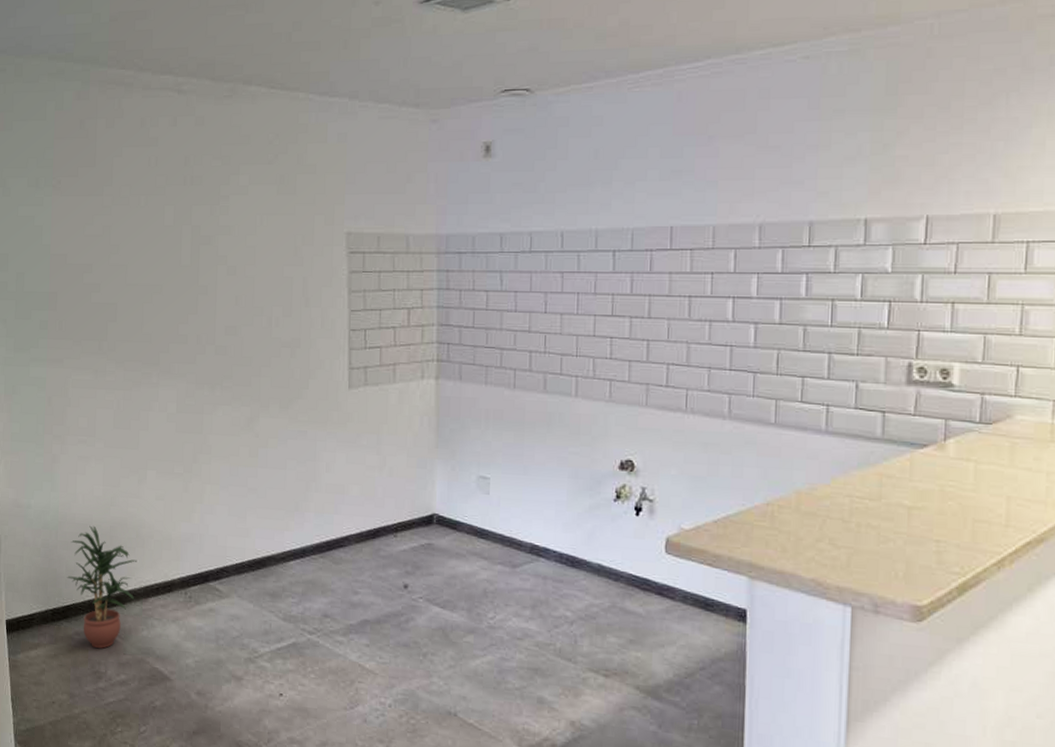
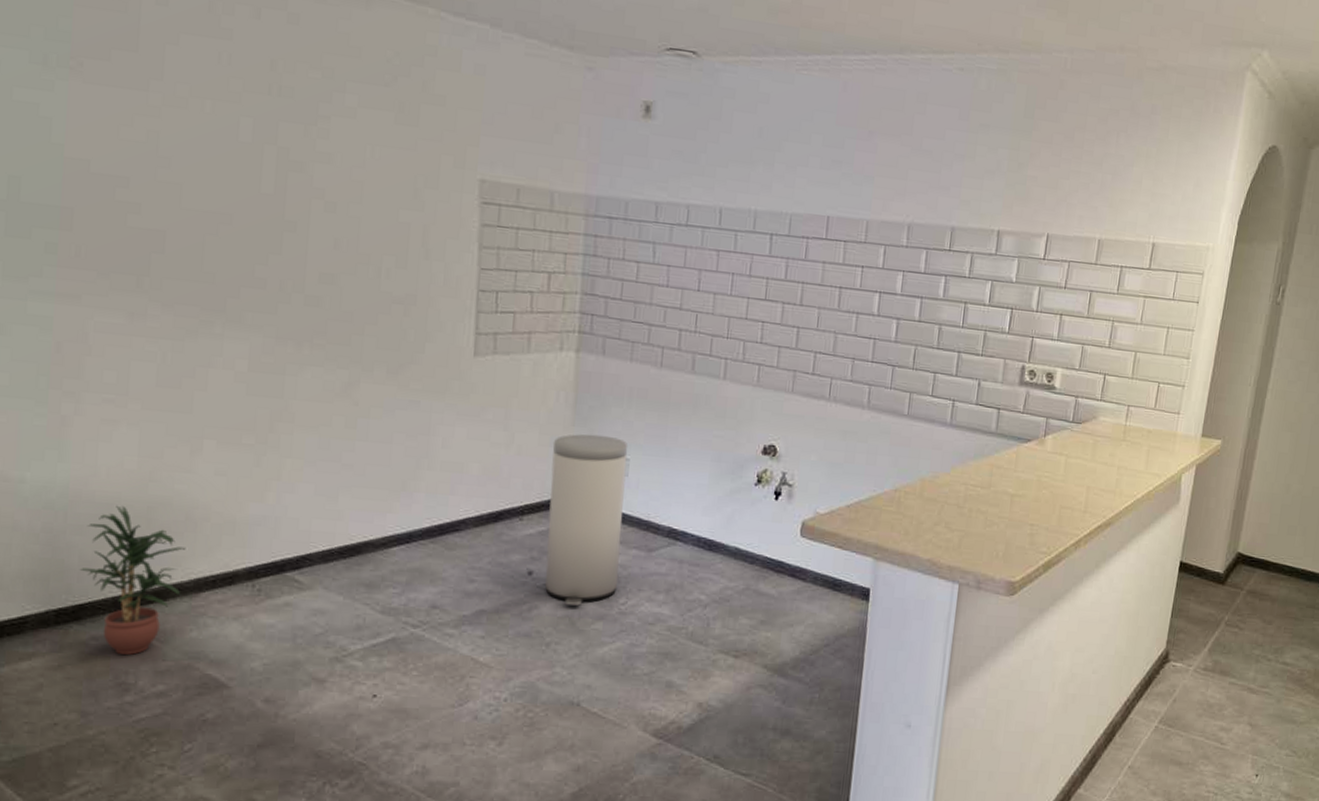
pedal bin: none [419,455,488,619] -> present [545,434,628,606]

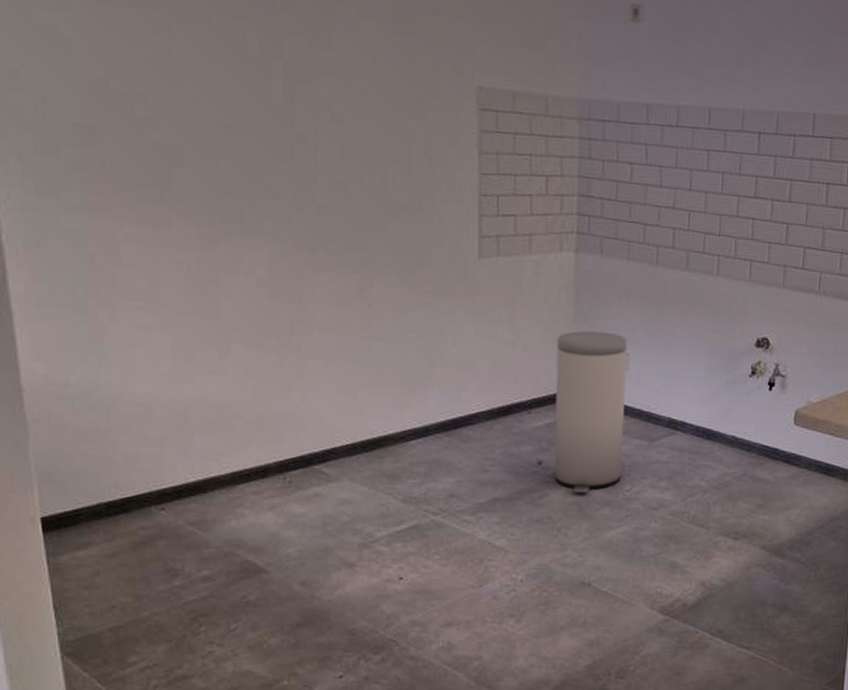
potted plant: present [80,505,186,655] -> none [126,405,221,543]

